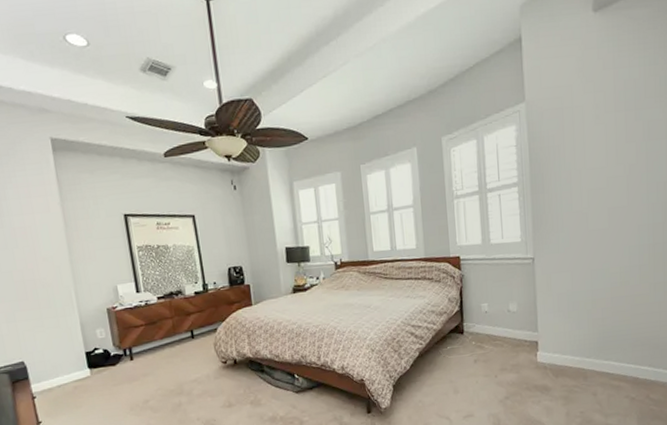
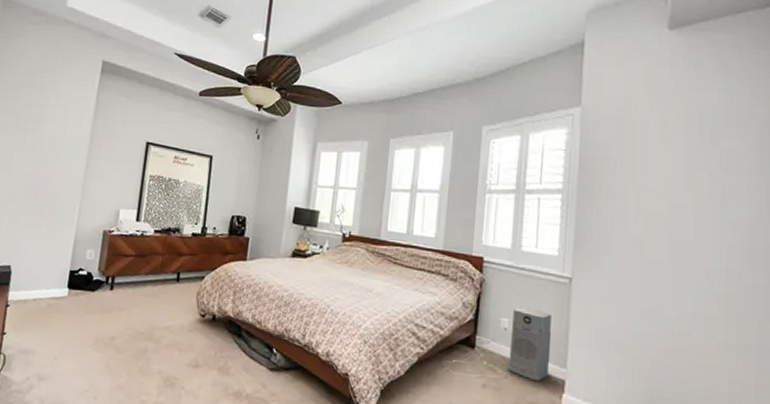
air purifier: none [491,290,525,348] -> present [508,307,552,382]

